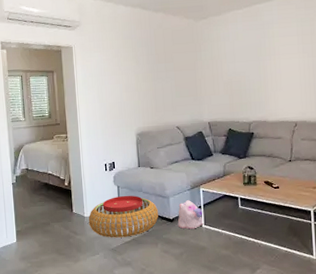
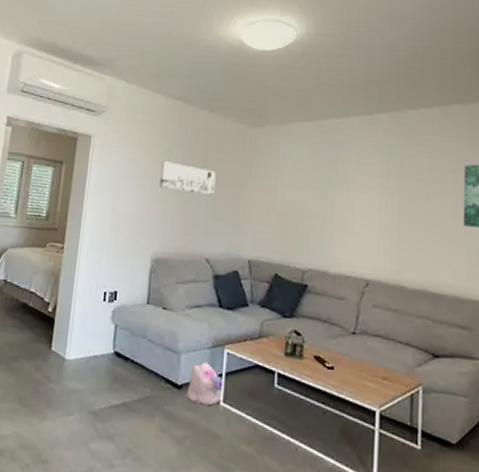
pouf: present [88,195,158,238] -> none [68,339,163,399]
wall art: none [131,57,176,80] -> present [159,161,216,195]

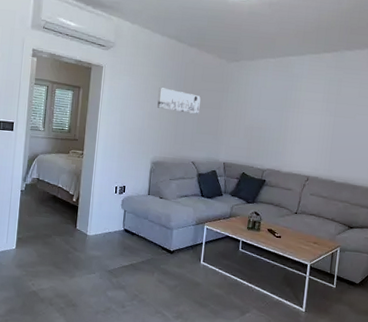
plush toy: present [186,362,224,406] -> none [177,235,204,264]

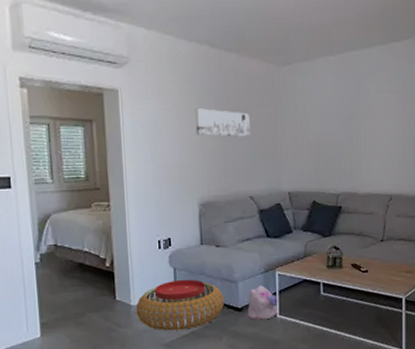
pouf: none [90,220,160,261] -> present [135,279,224,331]
plush toy: none [177,235,204,264] -> present [247,285,279,320]

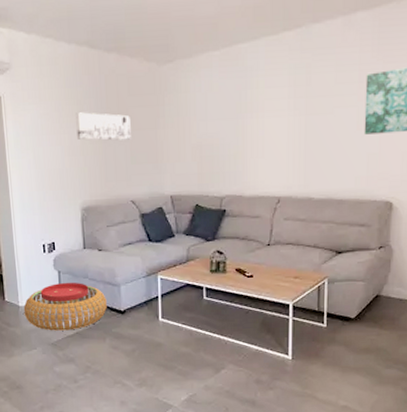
plush toy: present [247,285,279,320] -> none [129,289,161,323]

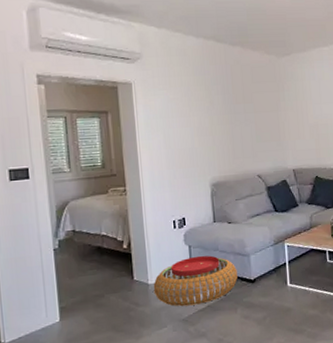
wall art: present [76,112,131,141] -> none [204,97,256,122]

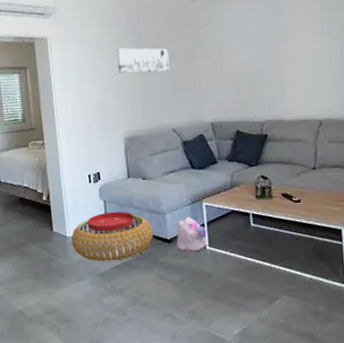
wall art: none [204,97,256,122] -> present [116,48,170,74]
plush toy: none [259,257,289,290] -> present [176,217,208,252]

